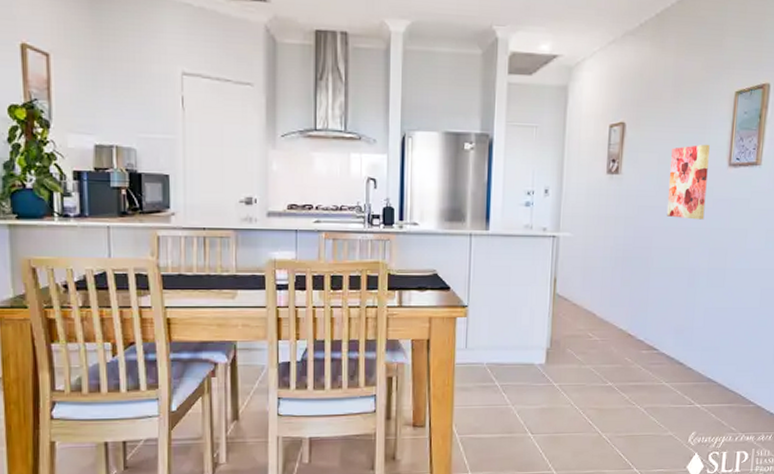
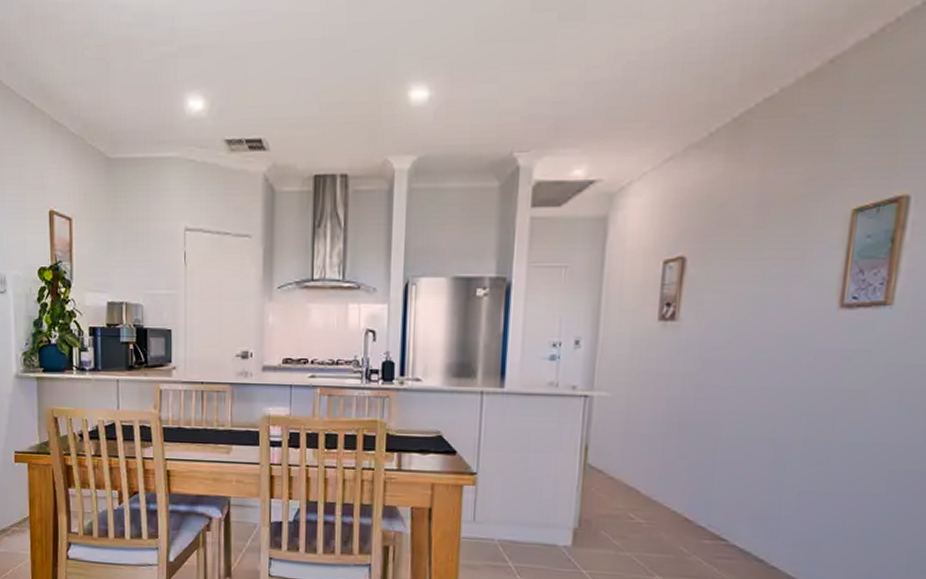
wall art: present [666,144,710,220] -> none [742,279,811,378]

